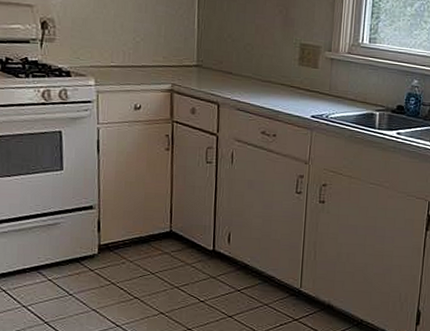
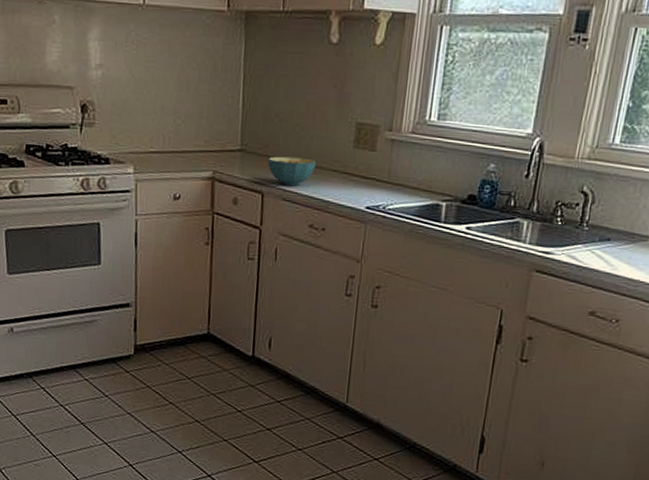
cereal bowl: none [222,71,267,97] -> present [267,156,317,185]

